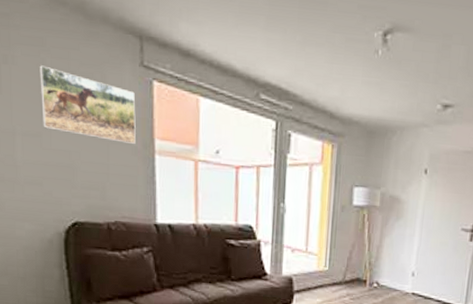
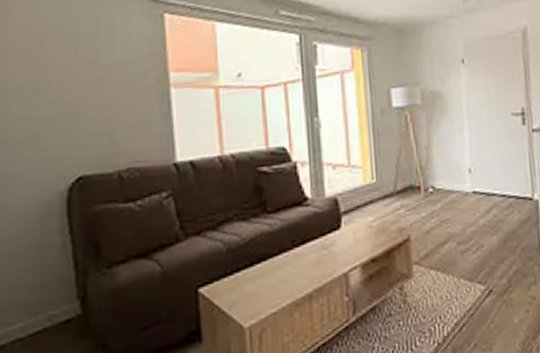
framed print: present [39,65,136,145] -> none [38,15,148,82]

